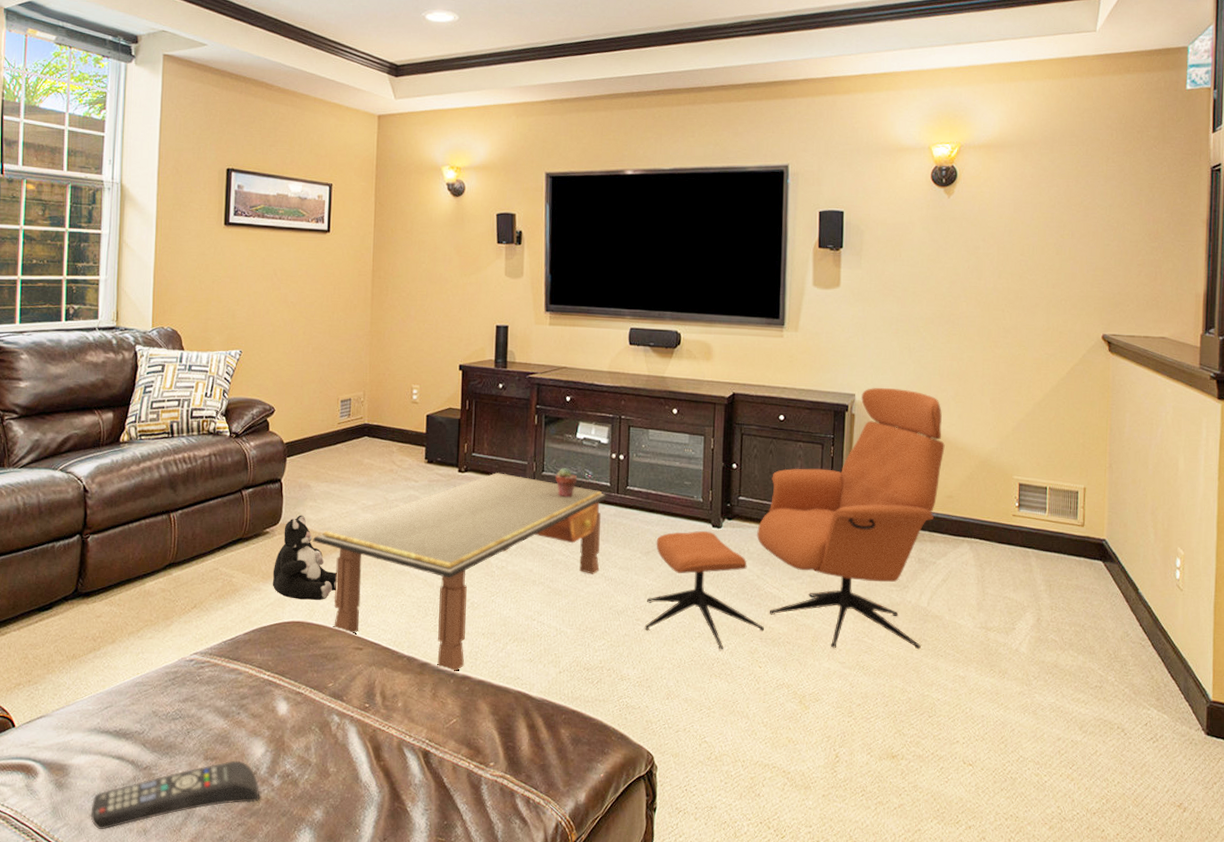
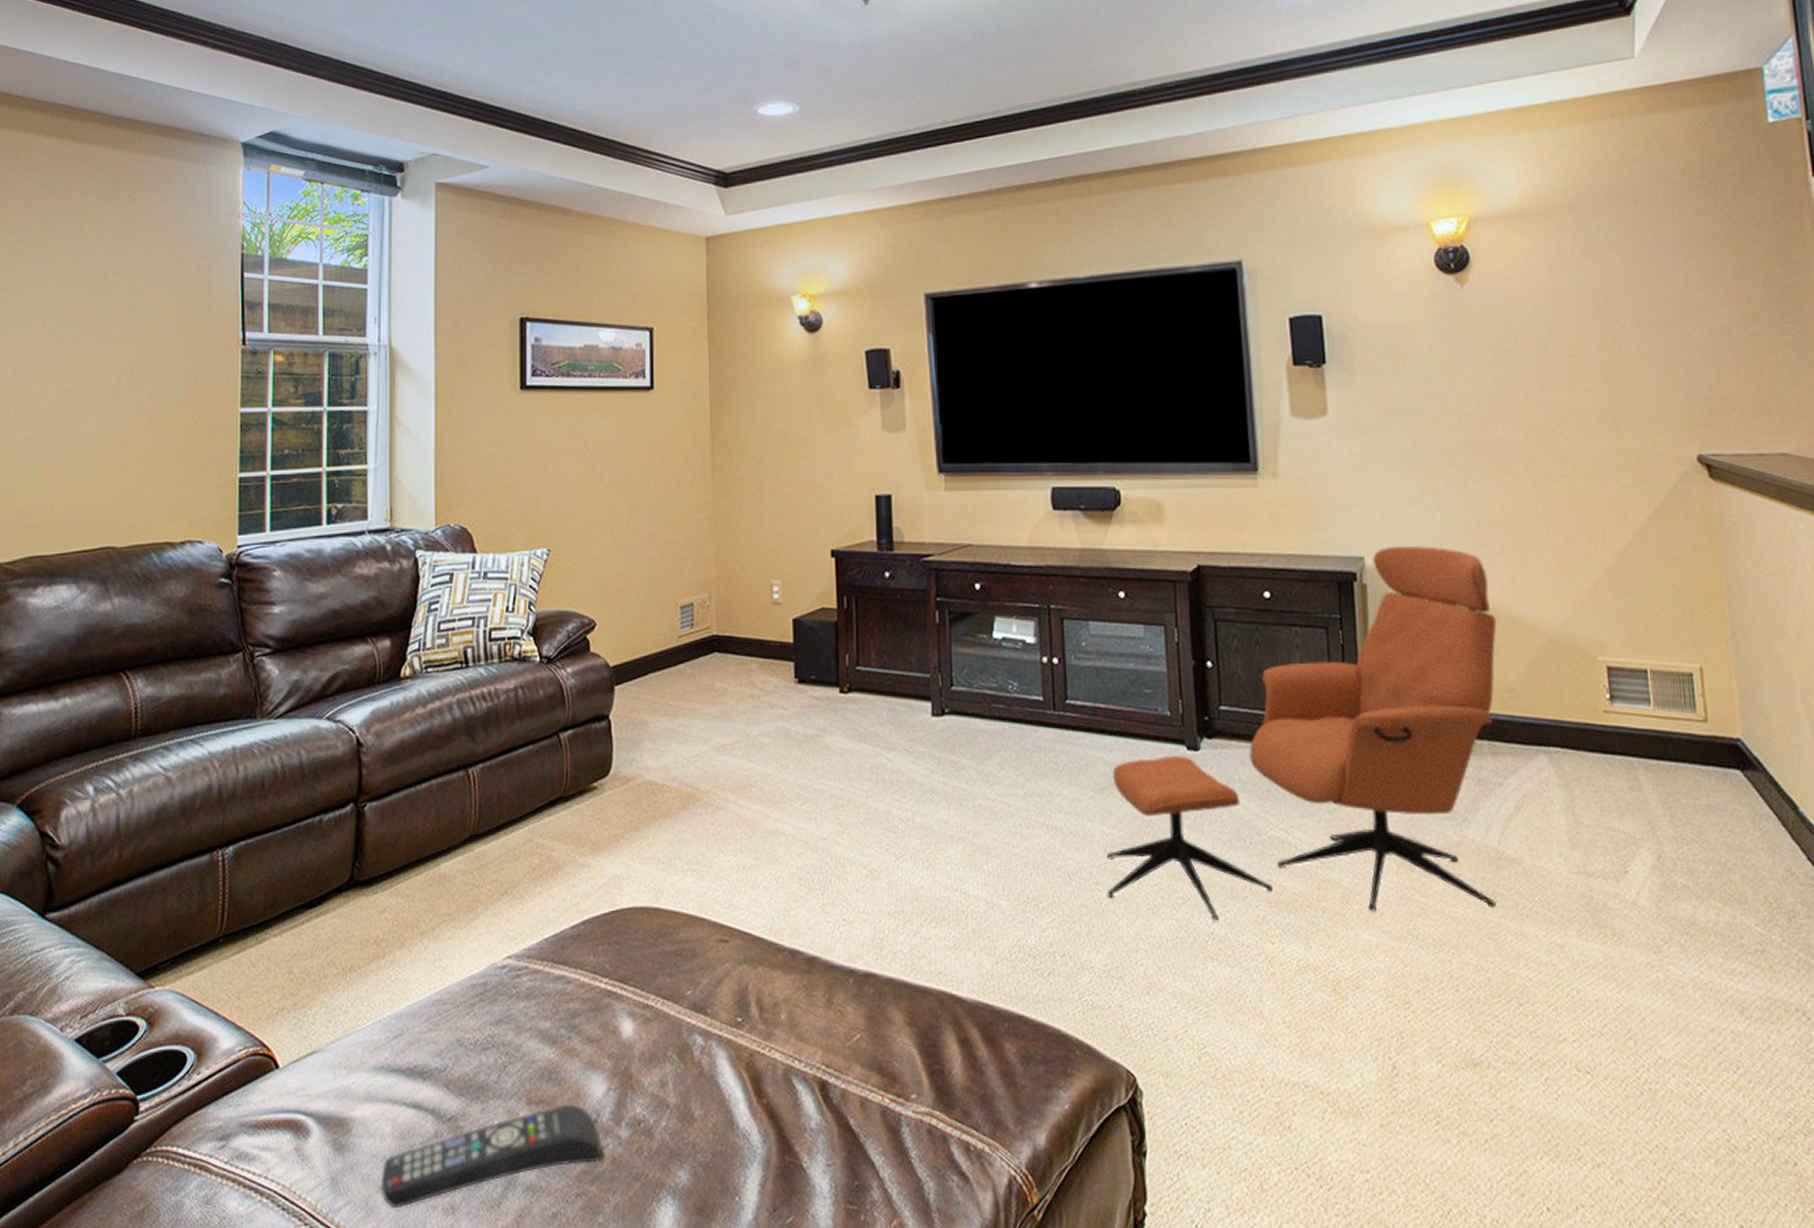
plush toy: present [272,515,337,600] -> none [604,761,689,877]
coffee table: present [312,473,609,673] -> none [654,691,1043,970]
potted succulent: present [555,468,577,498] -> none [969,679,998,720]

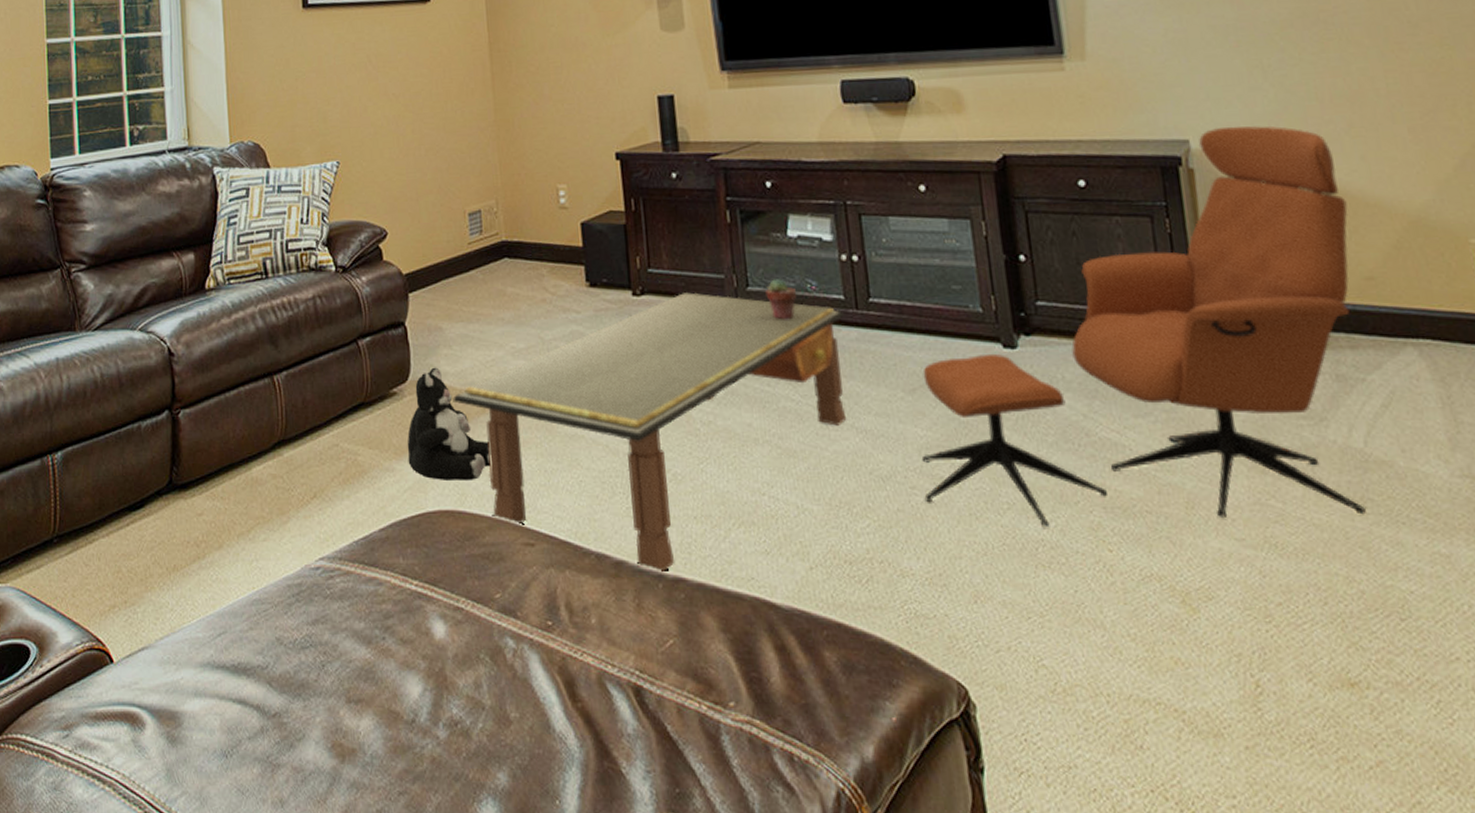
remote control: present [380,1104,604,1209] -> none [212,703,424,801]
plush toy: none [604,761,689,877] -> present [407,367,491,480]
coffee table: none [654,691,1043,970] -> present [453,292,847,574]
potted succulent: none [969,679,998,720] -> present [765,279,796,320]

